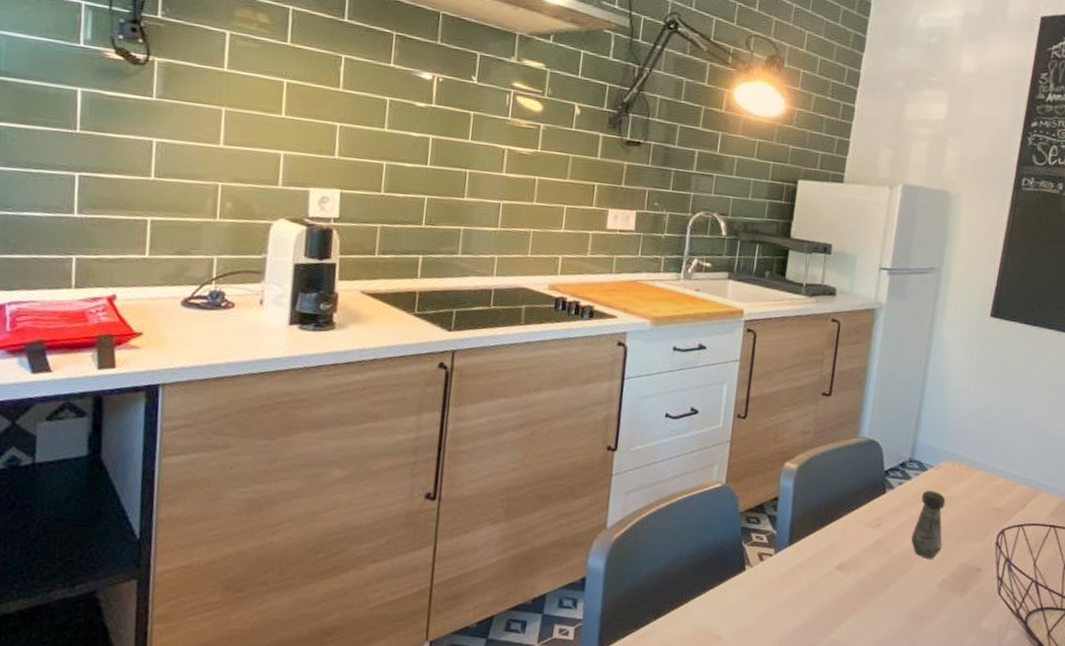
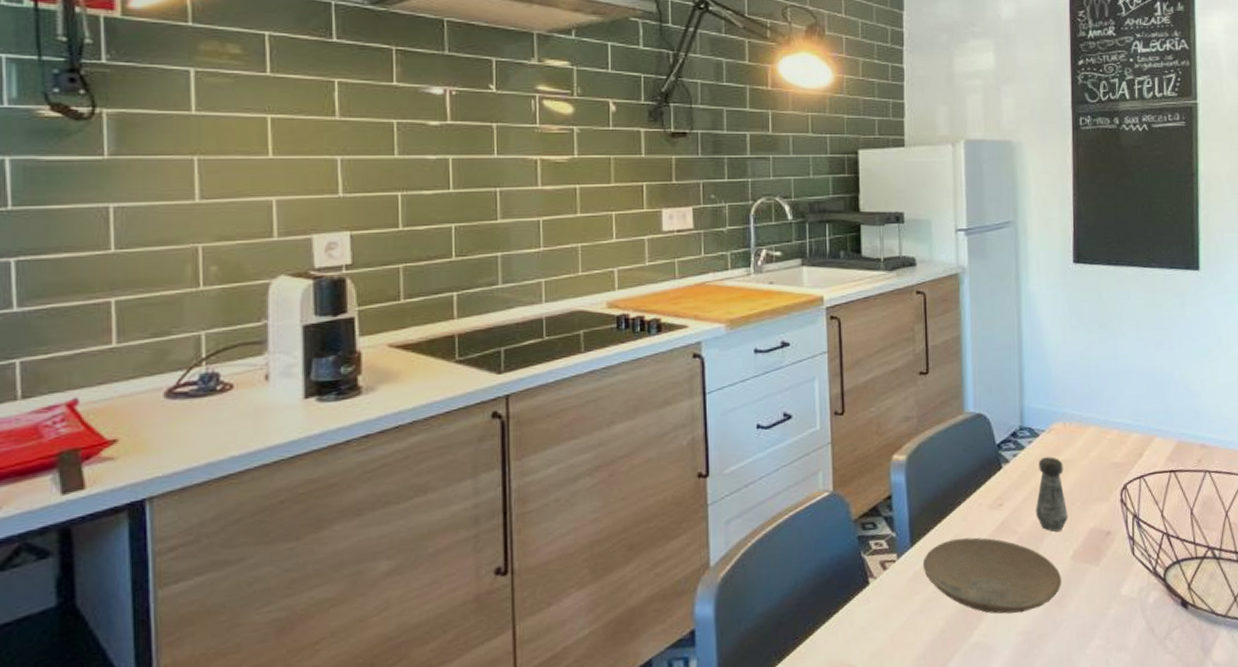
plate: none [796,547,926,624] -> present [922,537,1062,614]

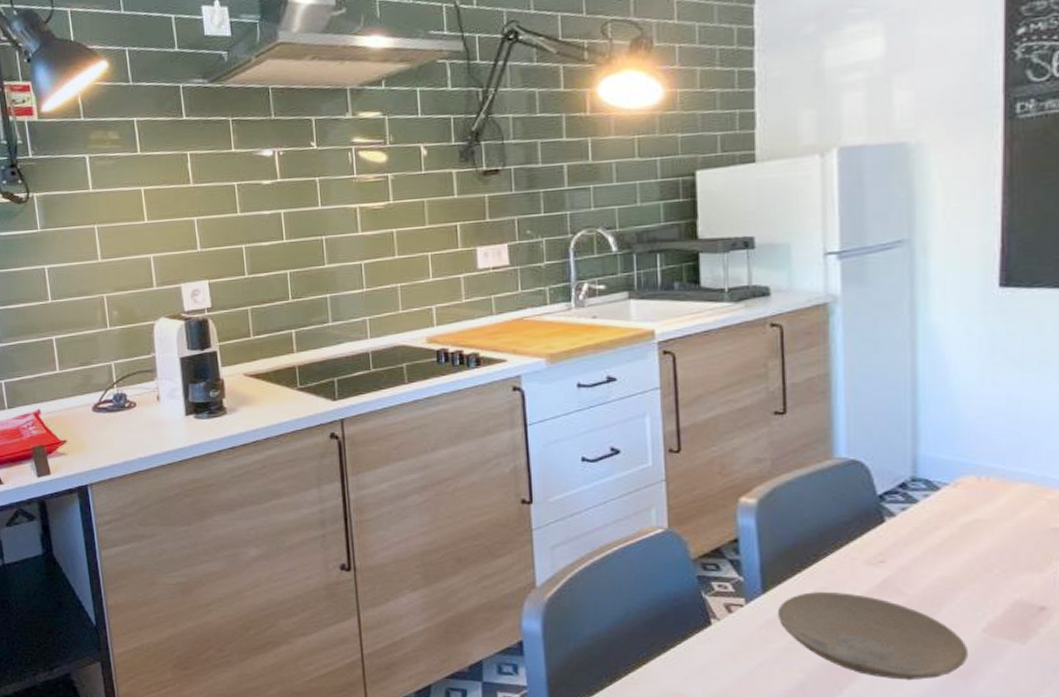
salt shaker: present [1035,457,1068,532] -> none [931,514,981,598]

